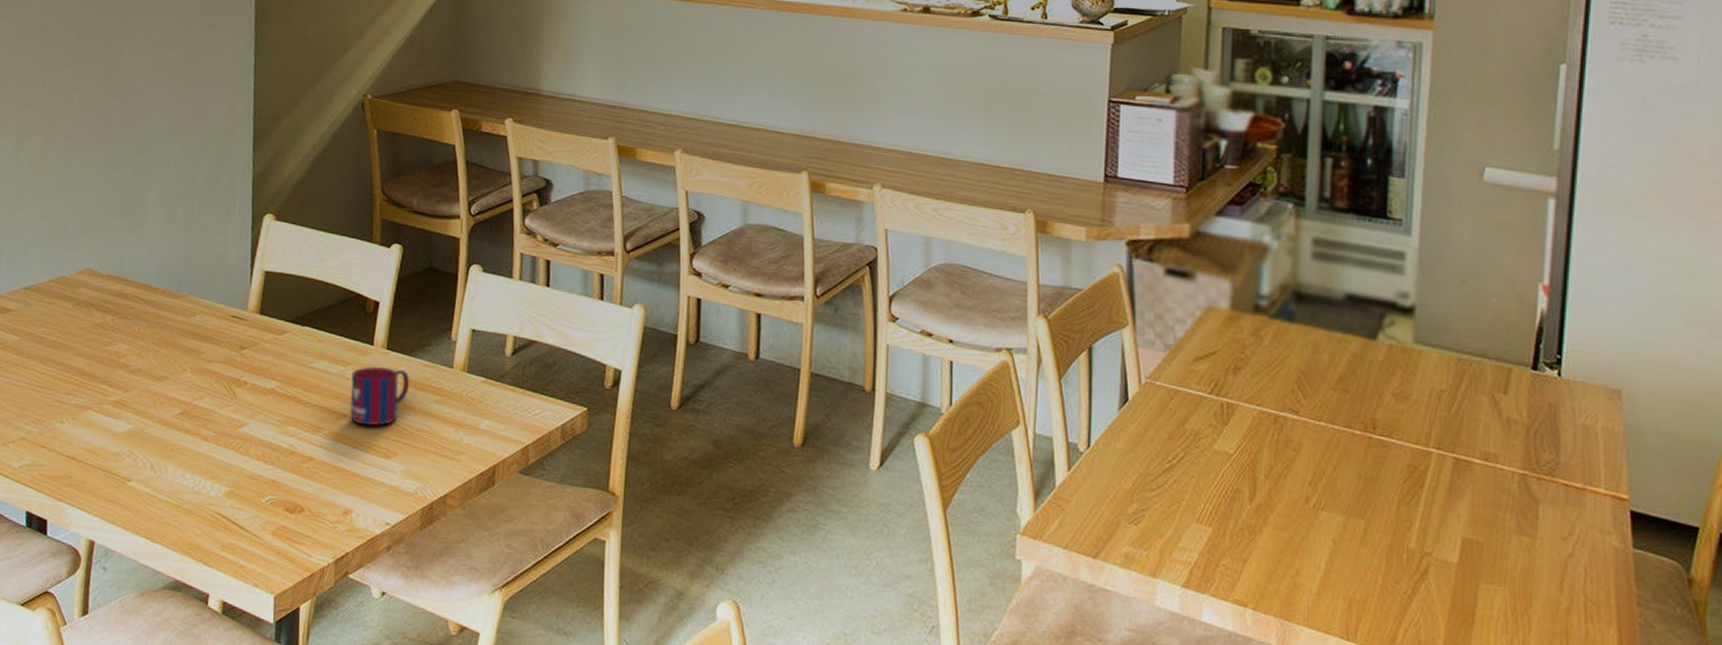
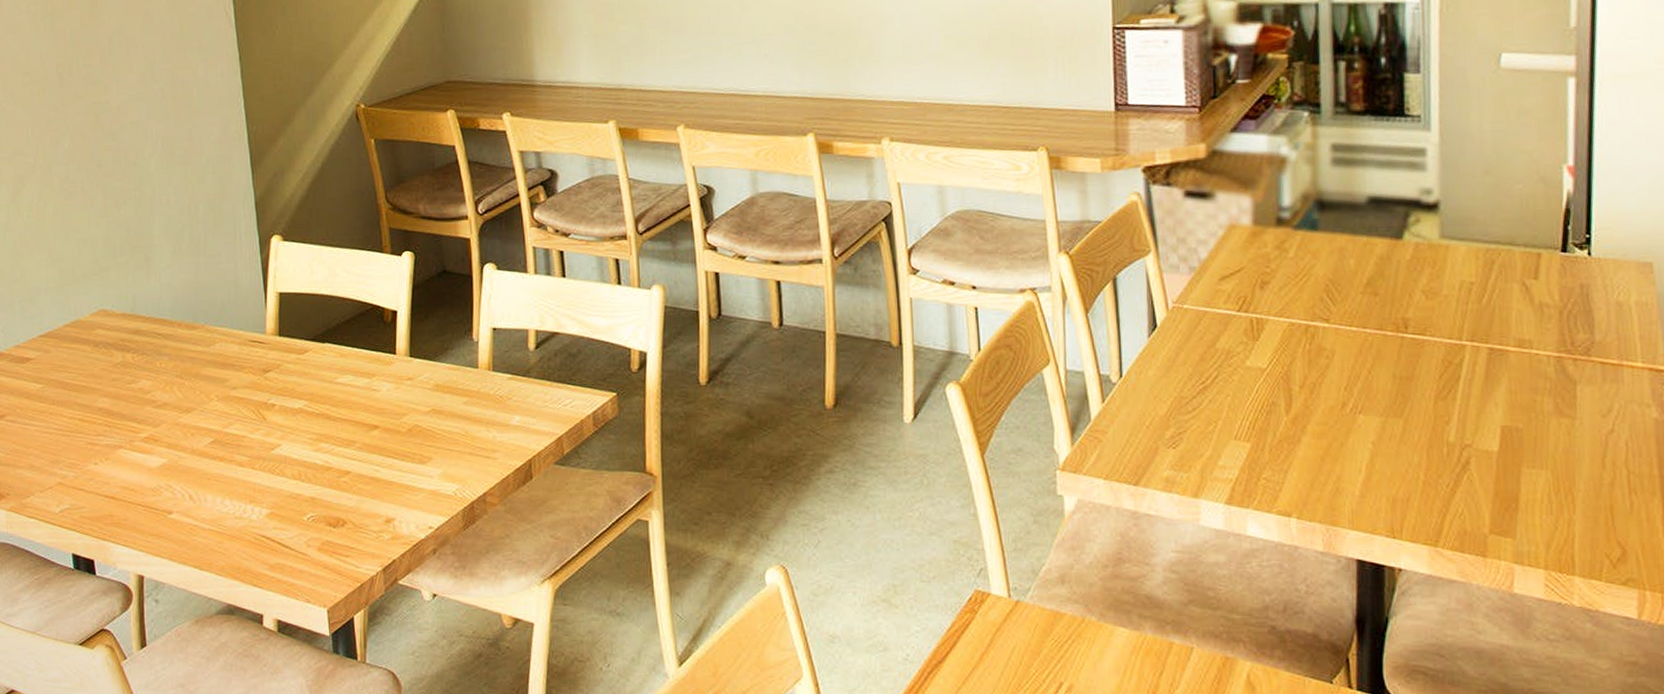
mug: present [350,366,410,426] -> none [378,374,437,434]

